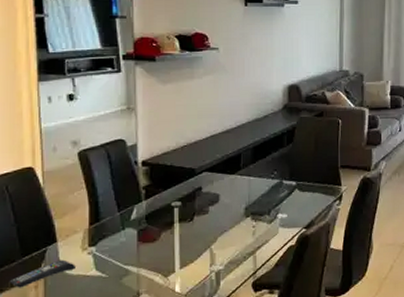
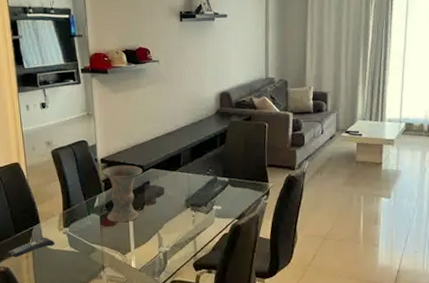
vase: none [143,168,193,238] -> present [102,165,142,223]

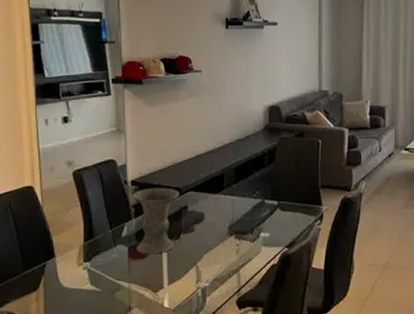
remote control: present [7,237,55,258] -> none [13,274,72,300]

